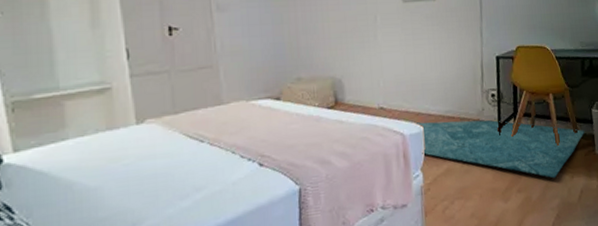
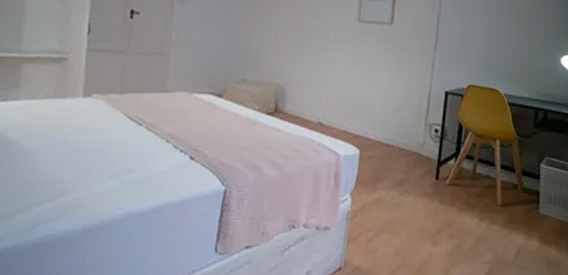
rug: present [417,119,585,179] -> none [353,145,530,231]

